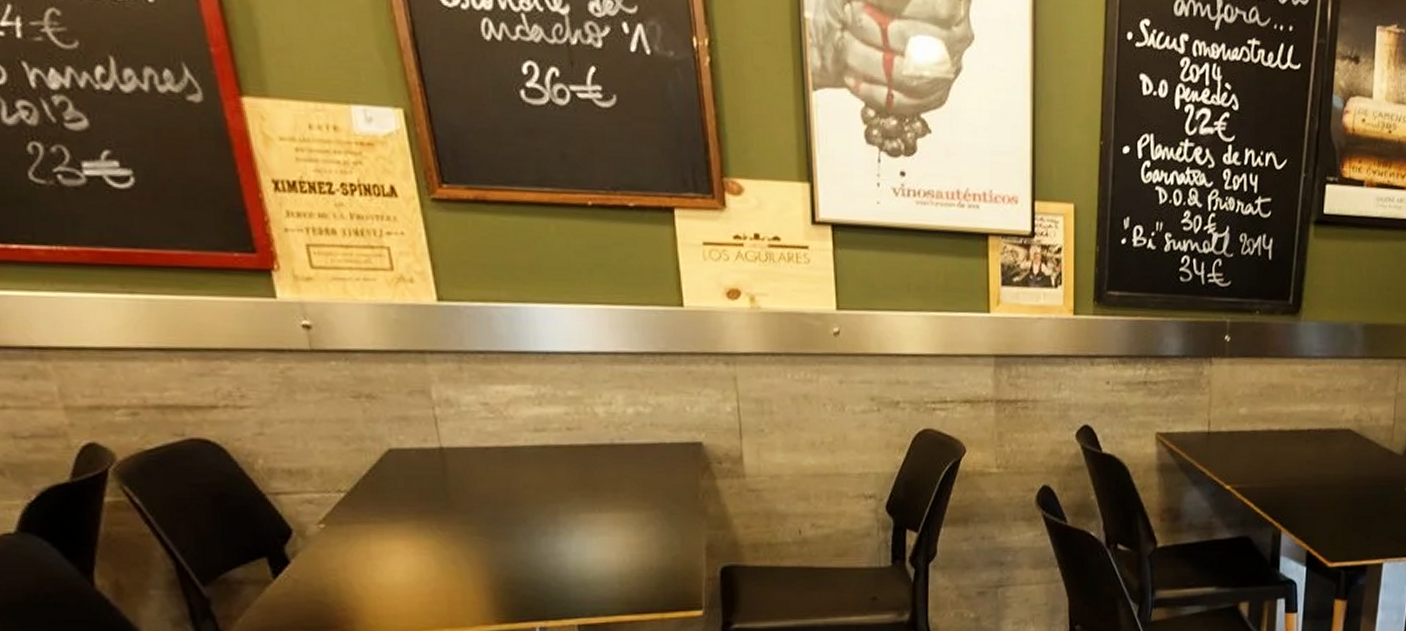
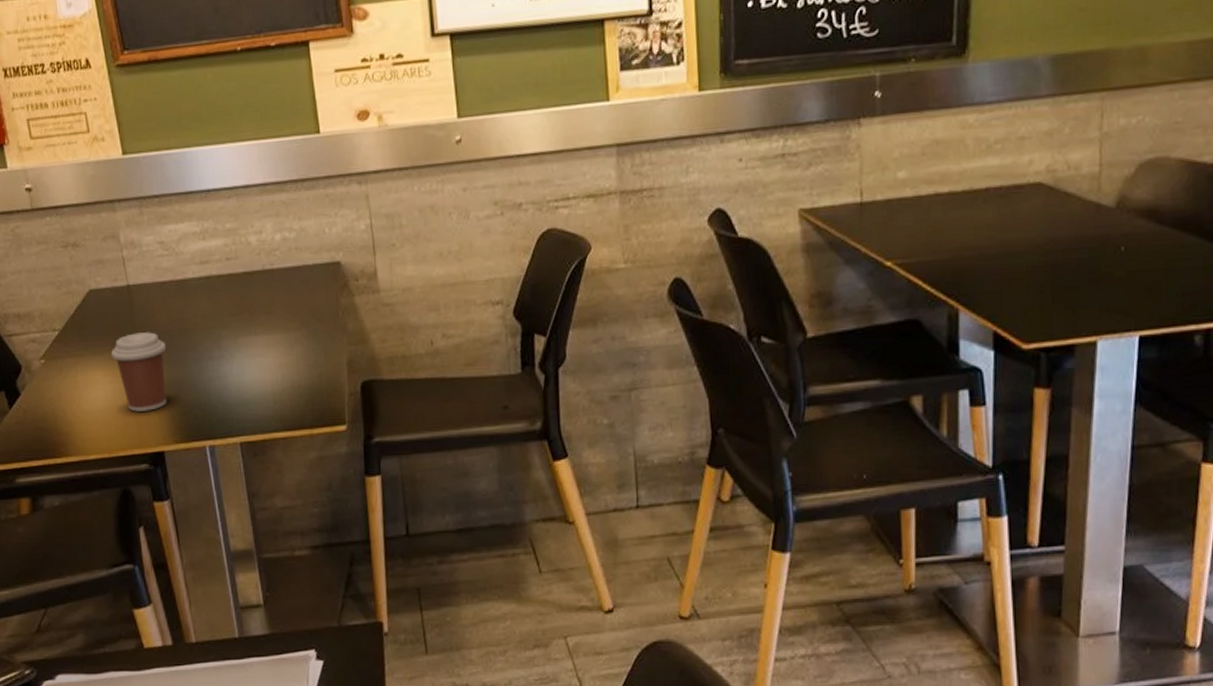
coffee cup: none [415,501,489,588] -> present [110,332,167,412]

